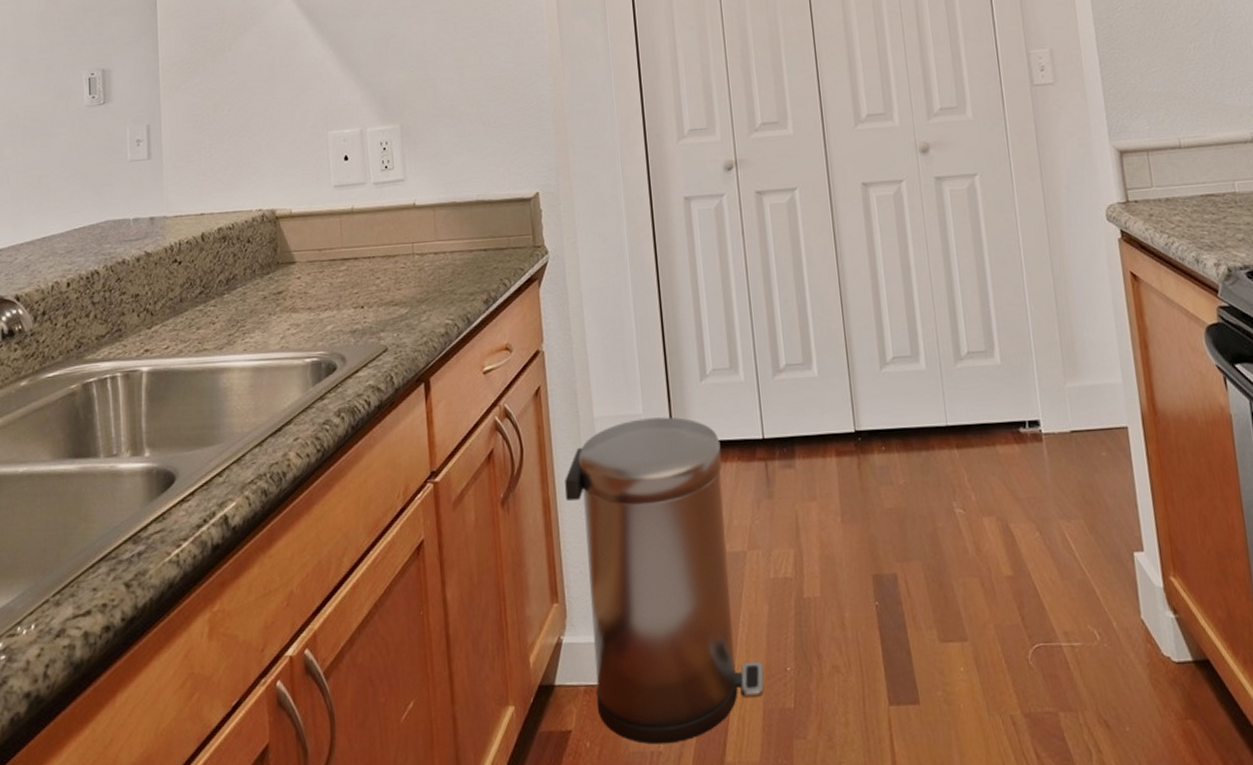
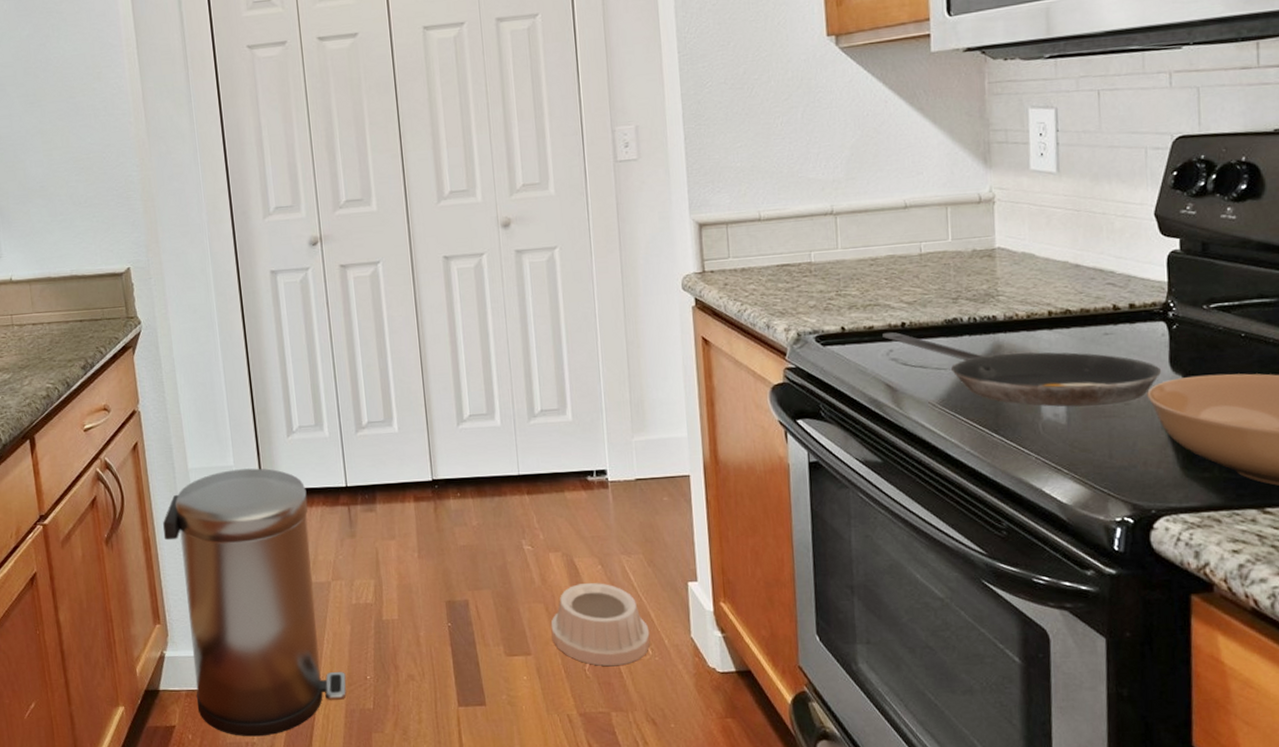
pet bowl: none [987,552,1098,655] -> present [550,582,651,667]

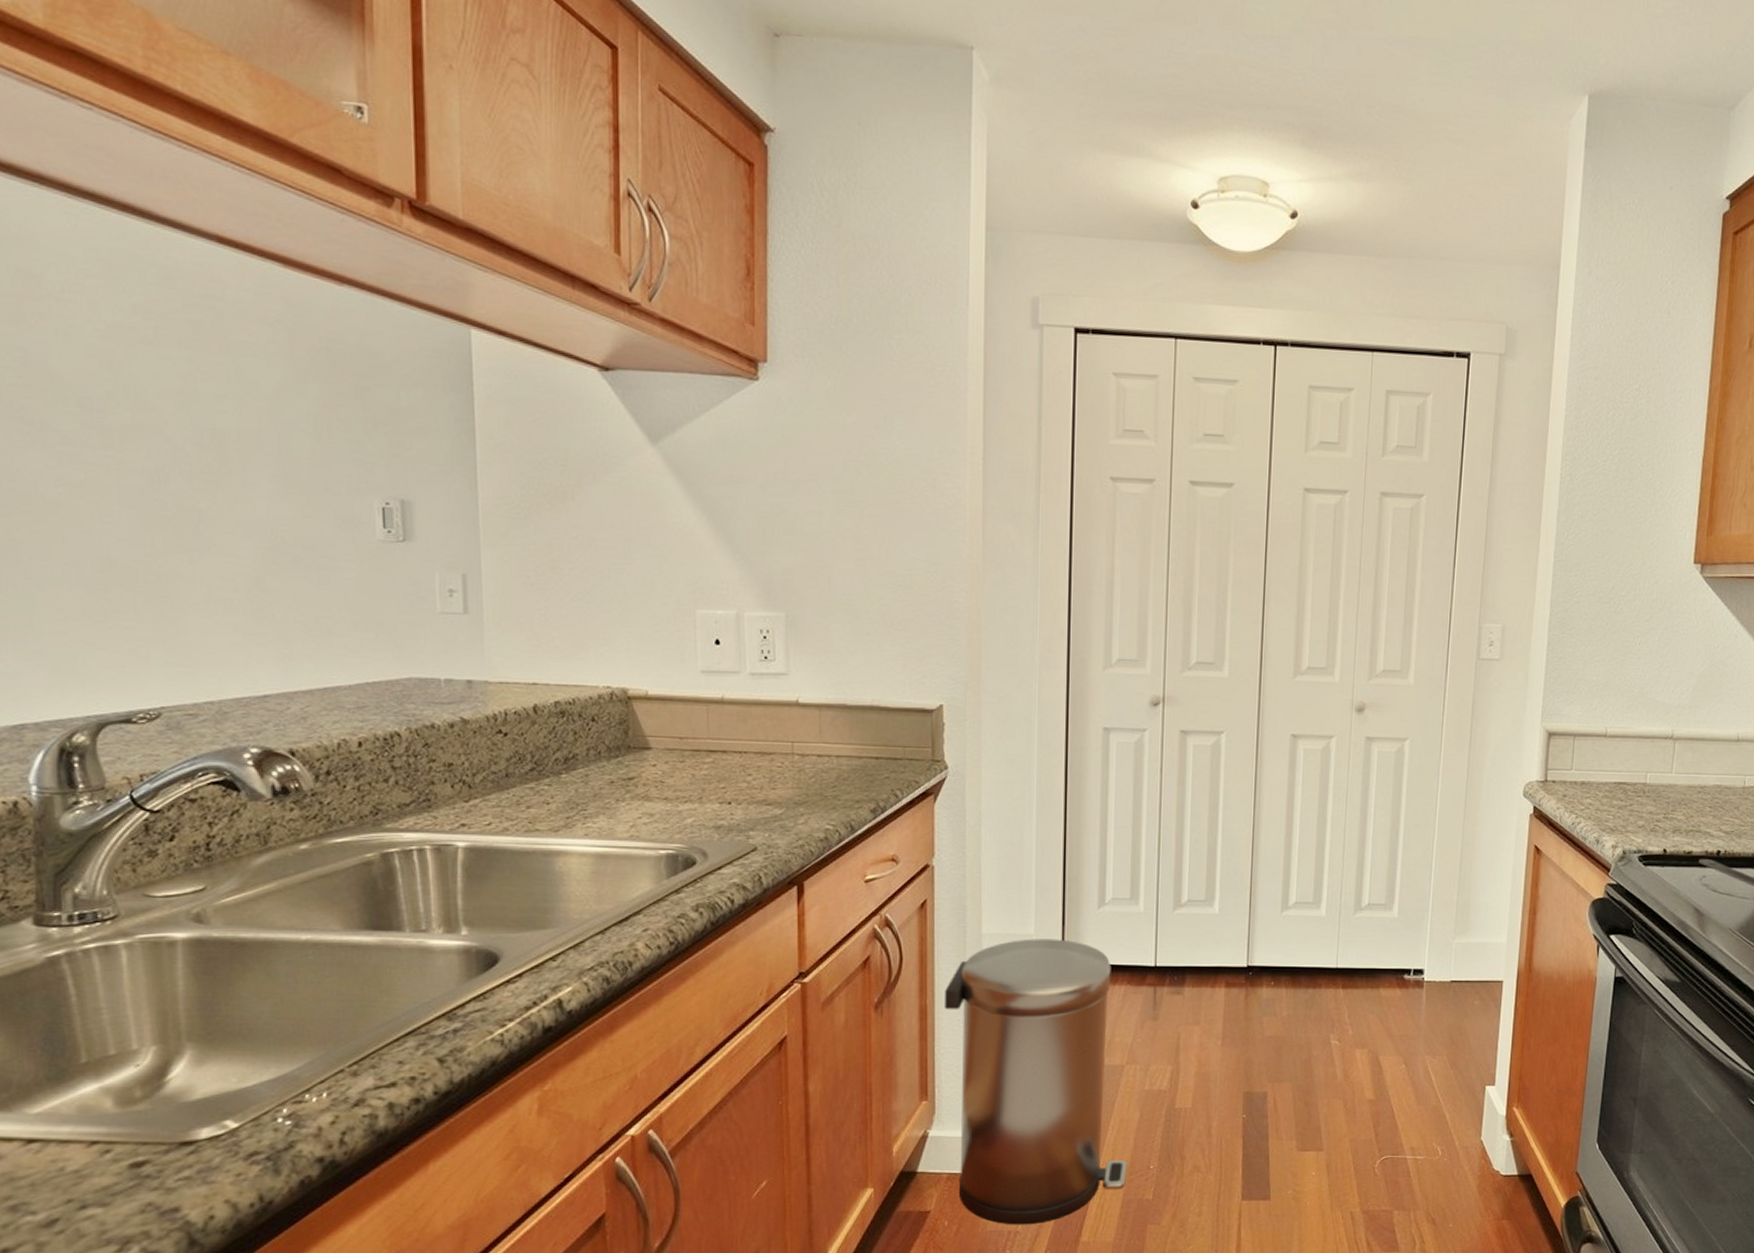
pet bowl: present [550,582,651,667] -> none [1346,1081,1442,1166]

